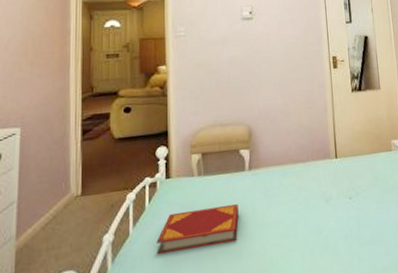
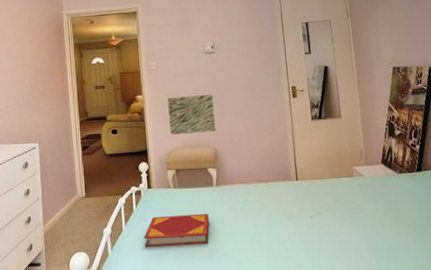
wall art: none [196,64,251,112] -> present [167,94,216,135]

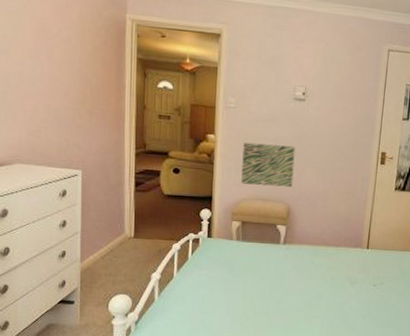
hardback book: present [143,213,210,247] -> none [196,267,270,300]

